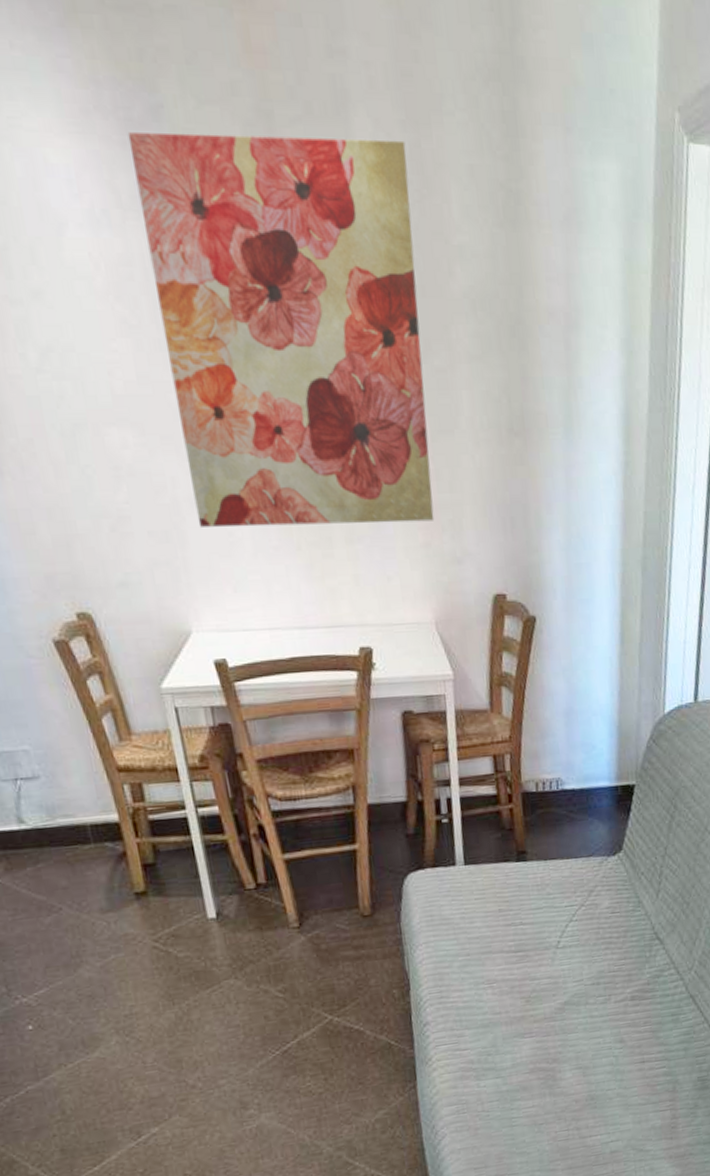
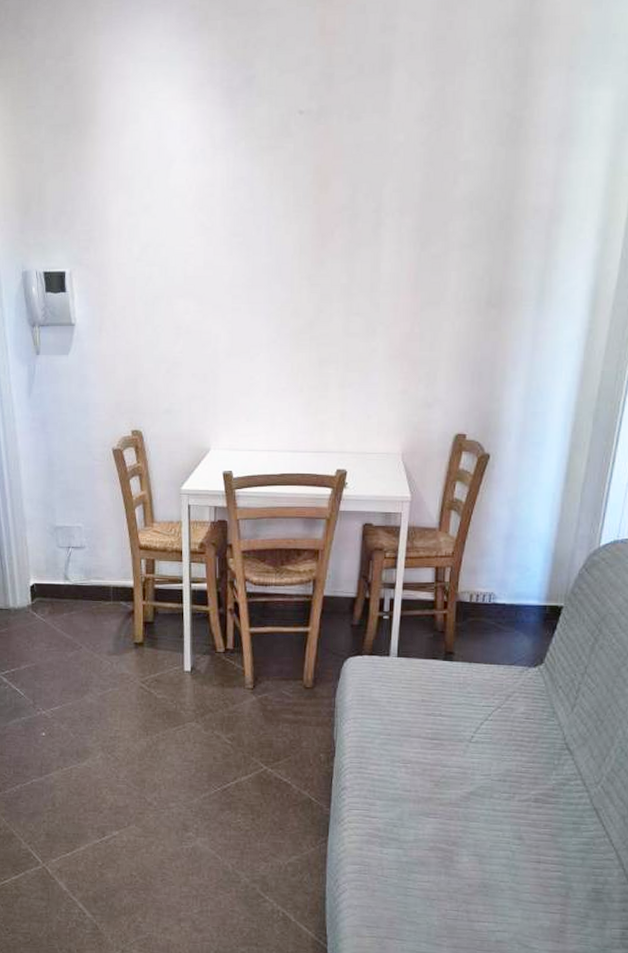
wall art: present [127,132,435,528] -> none [227,86,433,373]

